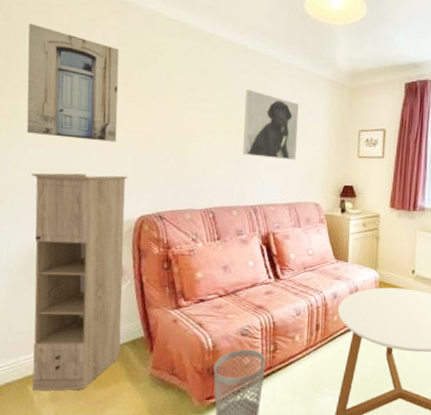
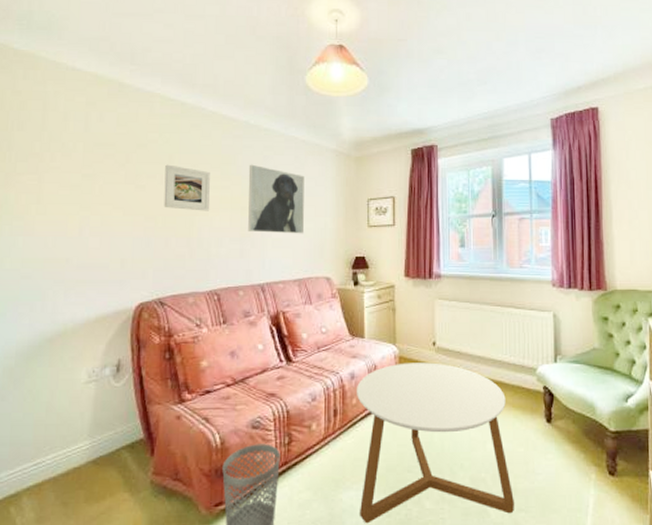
wall art: present [27,23,120,142] -> none [17,111,117,226]
storage cabinet: present [31,173,128,391] -> none [15,261,126,512]
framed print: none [163,84,208,133] -> present [164,164,210,211]

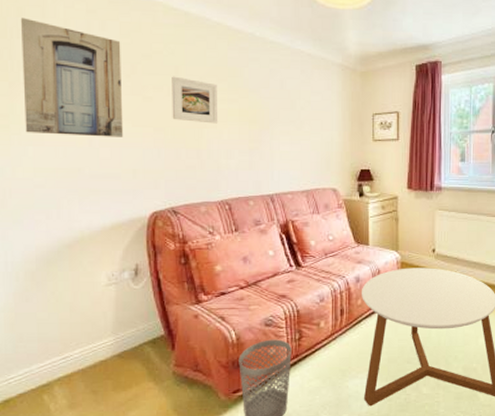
wall art: none [17,111,117,226] -> present [20,17,124,137]
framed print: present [248,164,304,234] -> none [255,77,311,147]

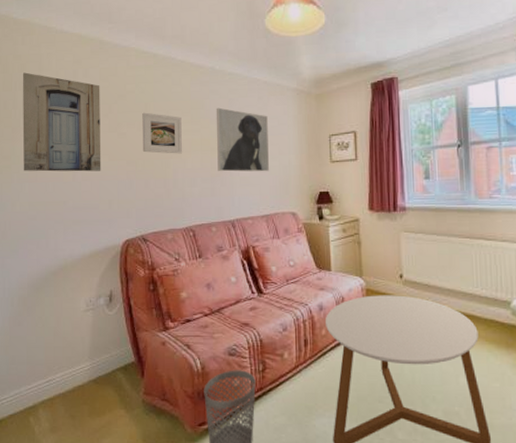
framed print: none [255,77,311,147] -> present [216,107,269,172]

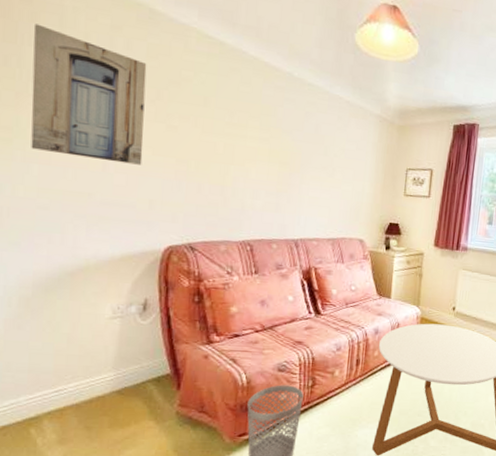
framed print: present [142,112,183,154] -> none [197,107,248,162]
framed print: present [216,107,269,172] -> none [285,118,346,196]

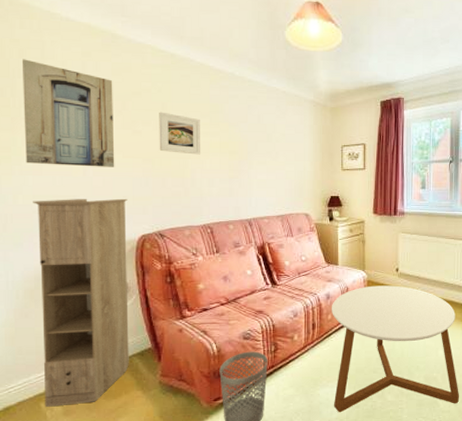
storage cabinet: none [36,194,155,434] -> present [33,198,129,407]
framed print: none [197,107,248,162] -> present [159,111,201,155]

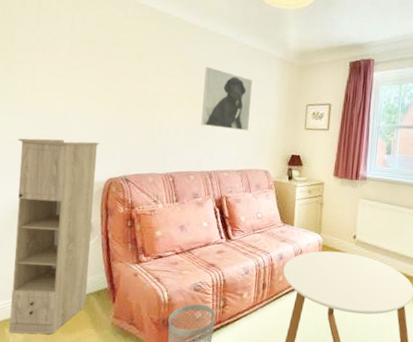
wall art: present [21,59,115,167] -> none [16,9,97,112]
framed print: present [159,111,201,155] -> none [132,62,172,105]
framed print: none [235,112,285,176] -> present [201,66,252,131]

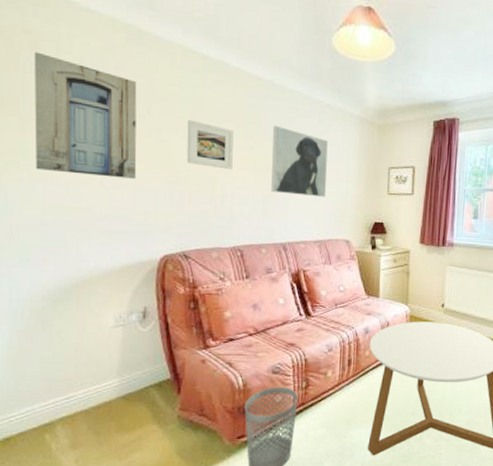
storage cabinet: present [9,138,100,335] -> none [42,211,149,439]
wall art: none [16,9,97,112] -> present [33,52,137,179]
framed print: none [132,62,172,105] -> present [186,119,234,170]

